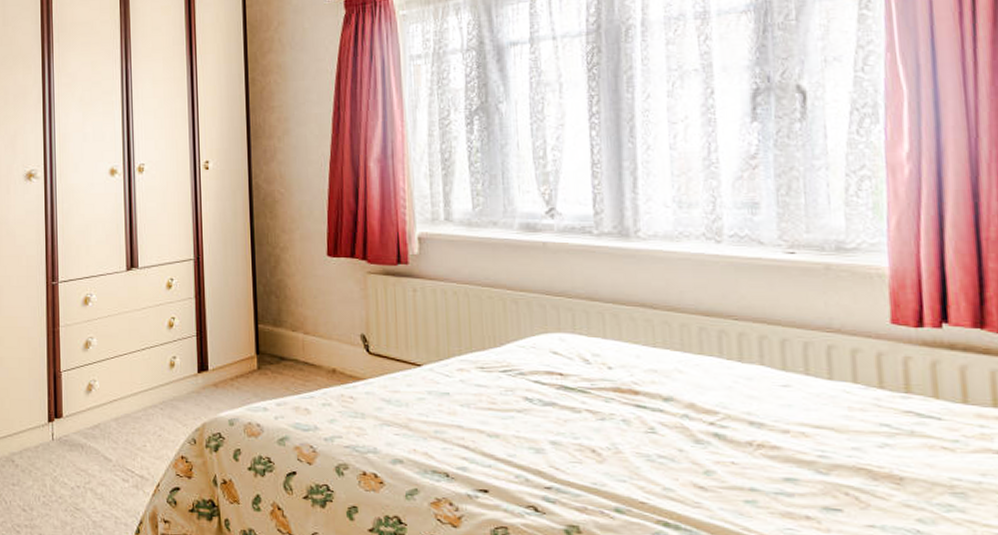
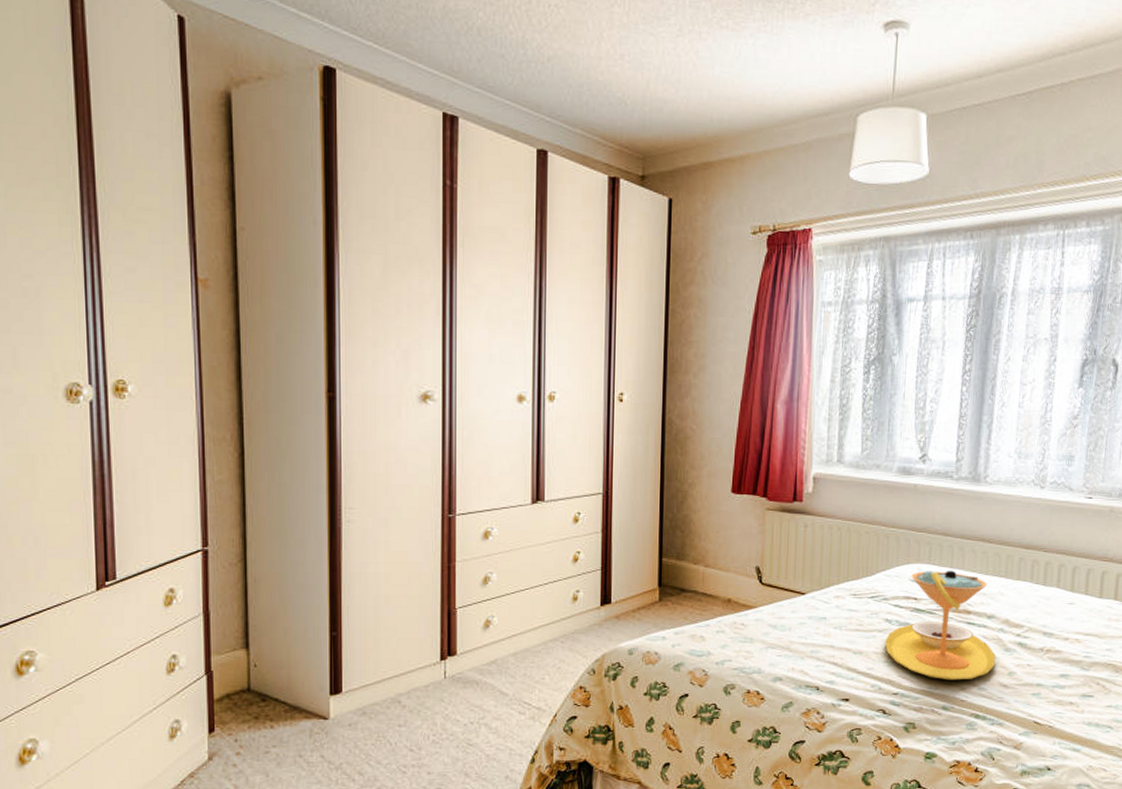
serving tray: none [526,341,683,477] -> present [884,570,996,681]

